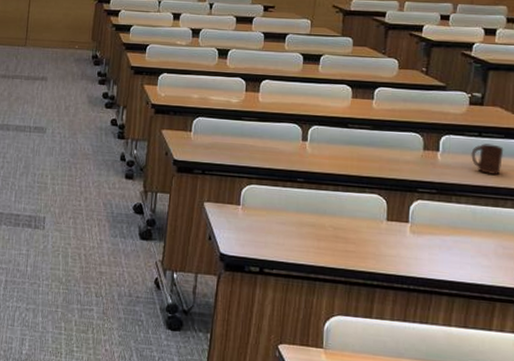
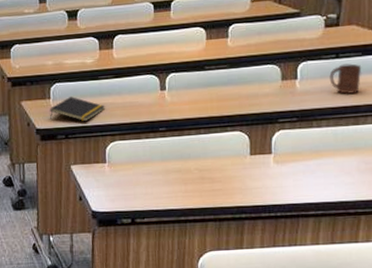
notepad: none [189,133,246,160] -> present [50,97,106,122]

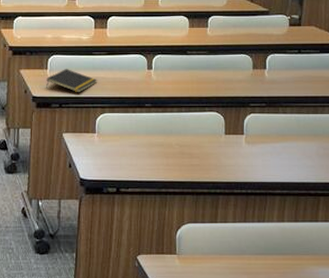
cup: present [329,63,362,94] -> none [293,59,320,87]

